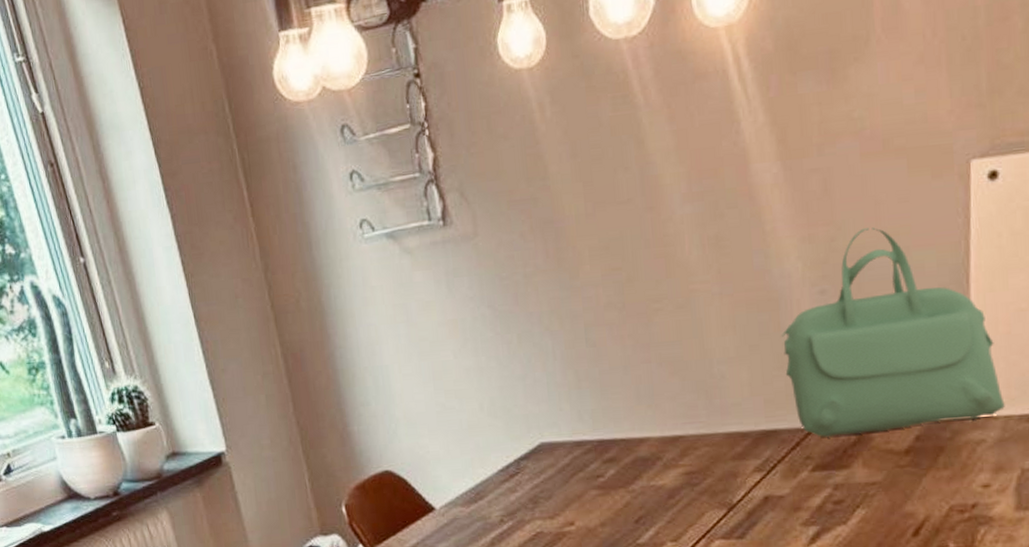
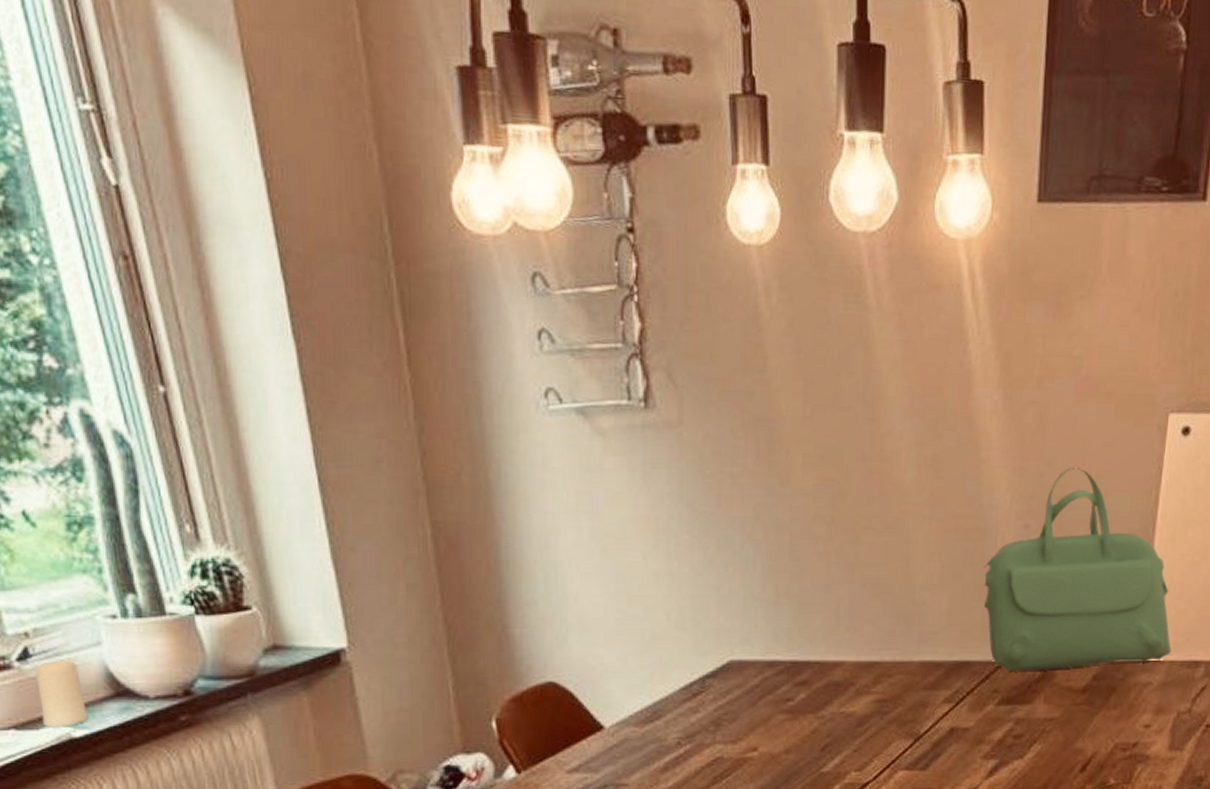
candle: none [16,472,52,525] -> present [36,659,89,728]

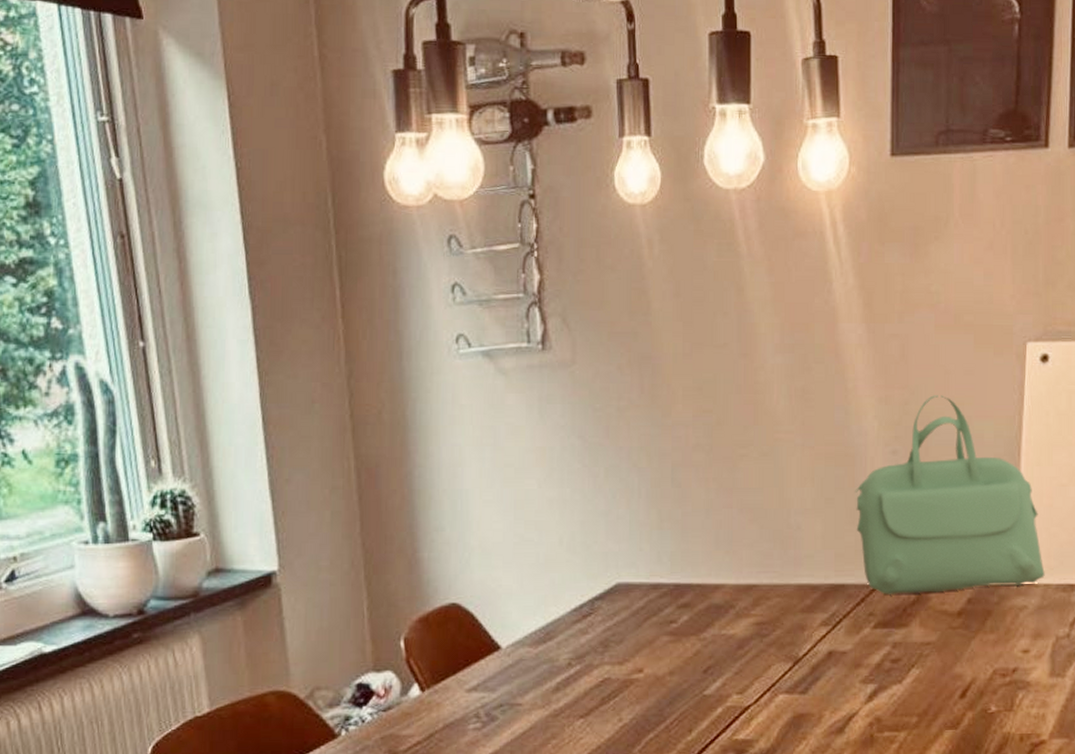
candle: present [36,659,89,728] -> none [19,581,58,644]

